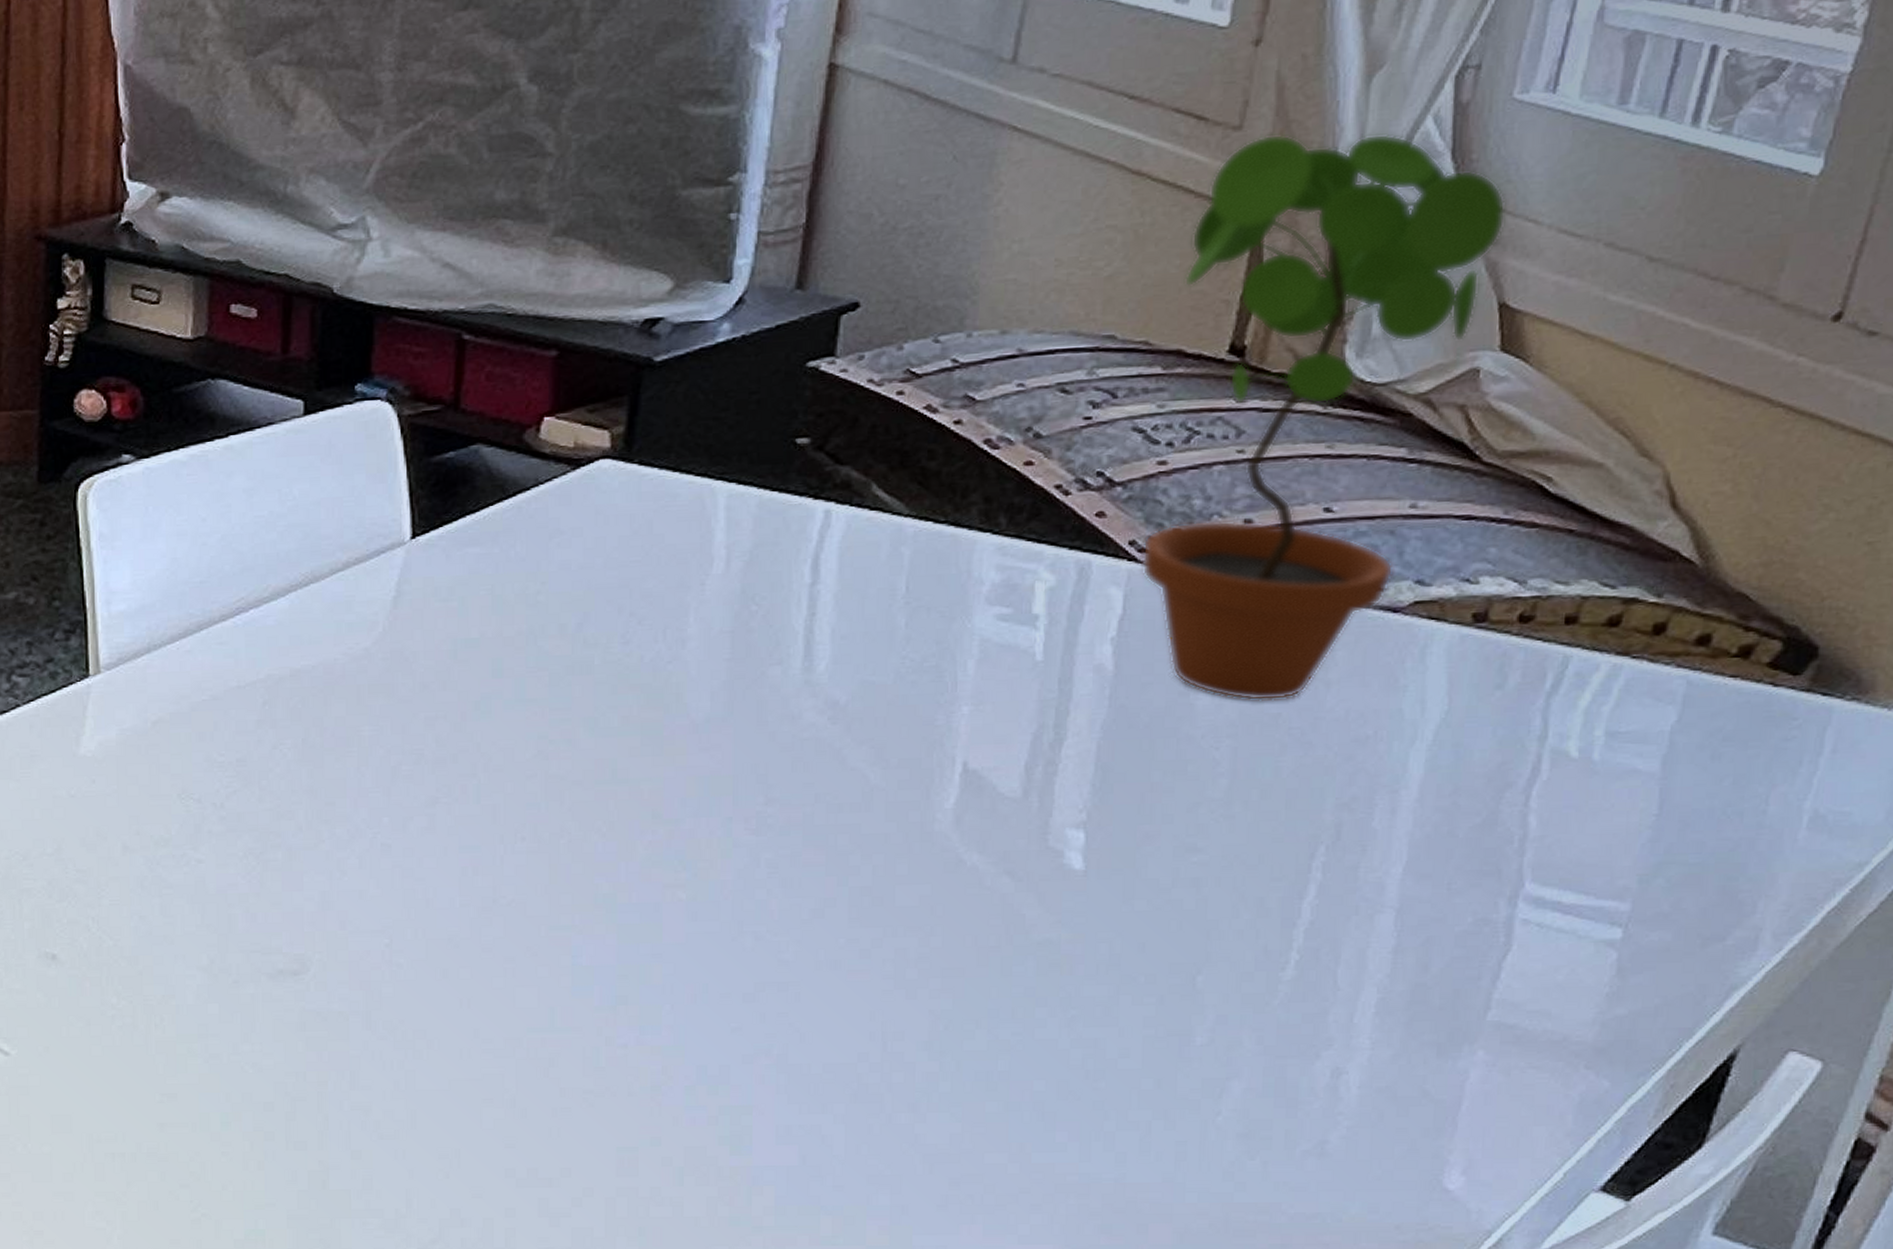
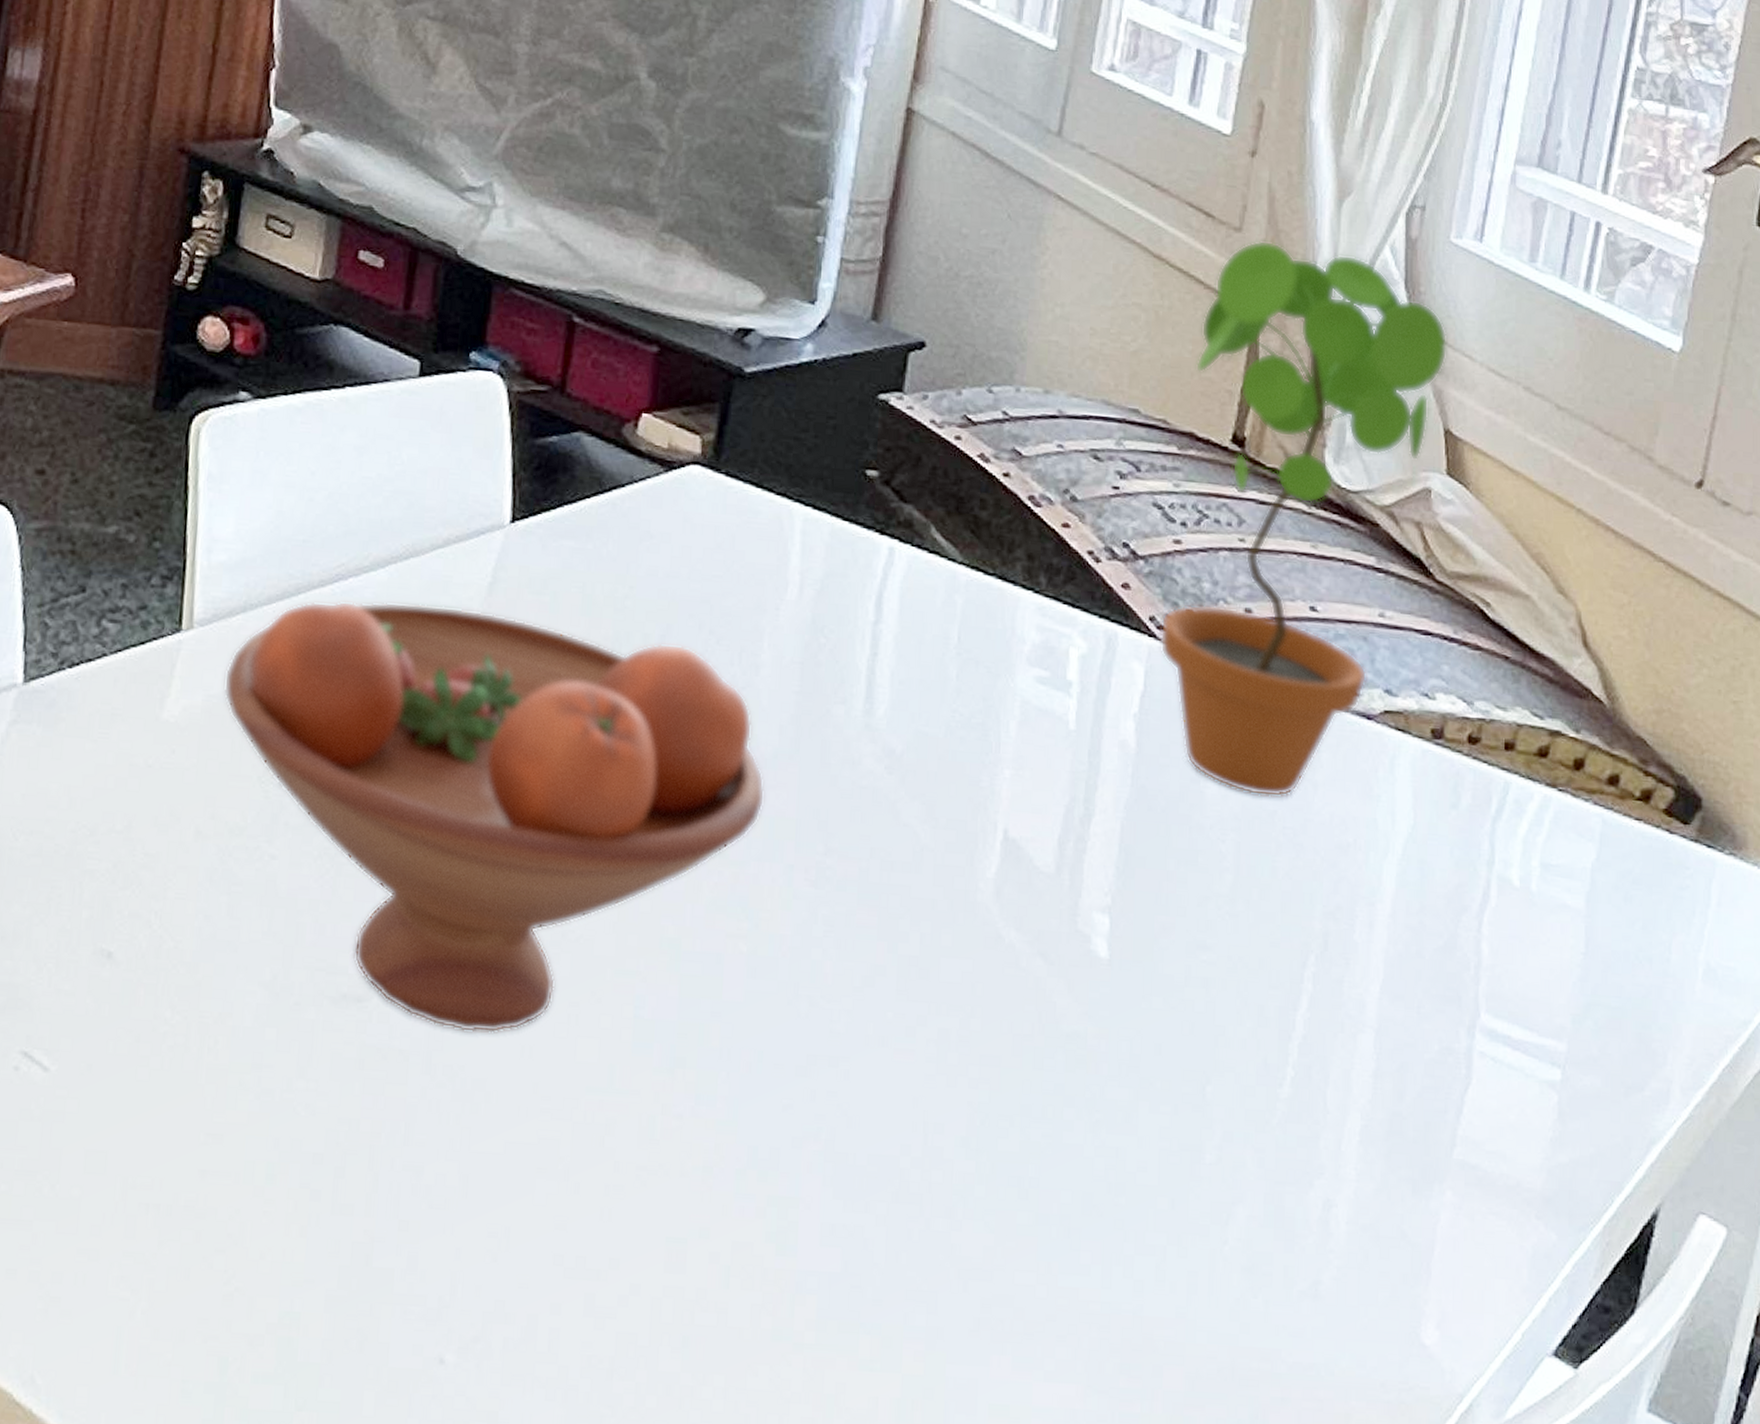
fruit bowl: none [135,623,698,992] -> present [223,600,765,1033]

